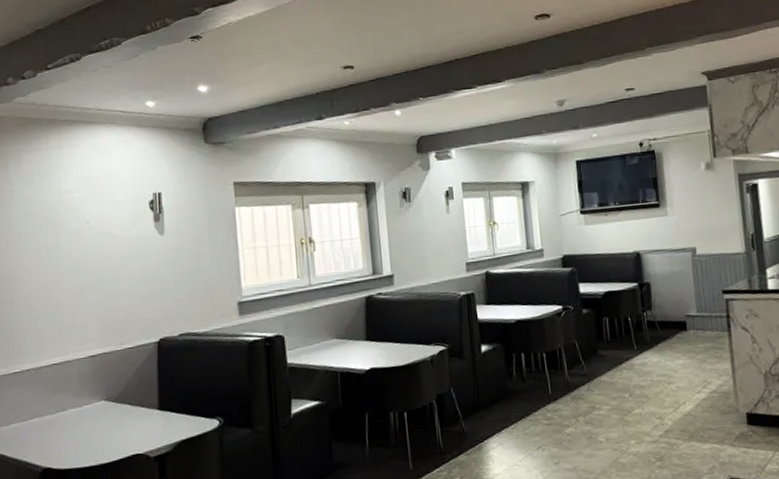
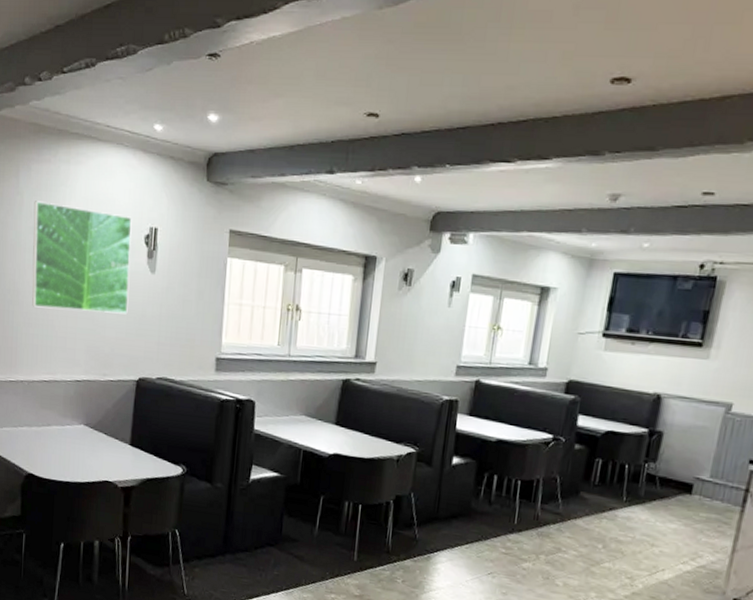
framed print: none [27,186,140,291] -> present [32,201,132,315]

